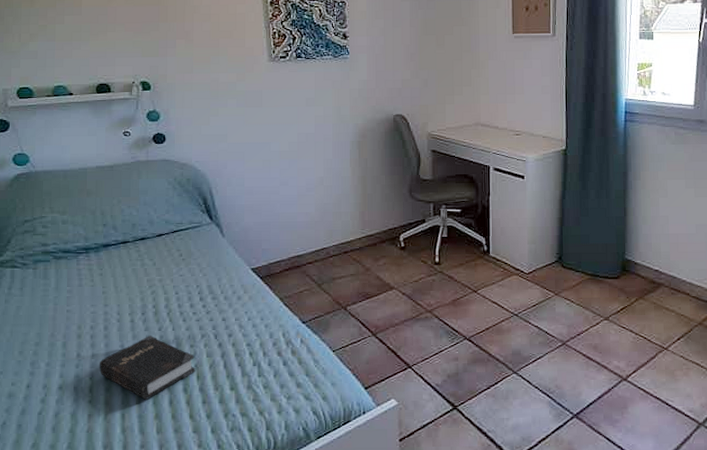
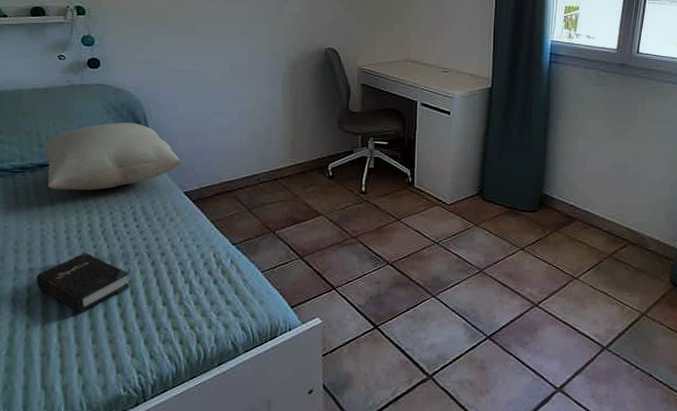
pillow: none [107,198,250,271] -> present [42,123,183,191]

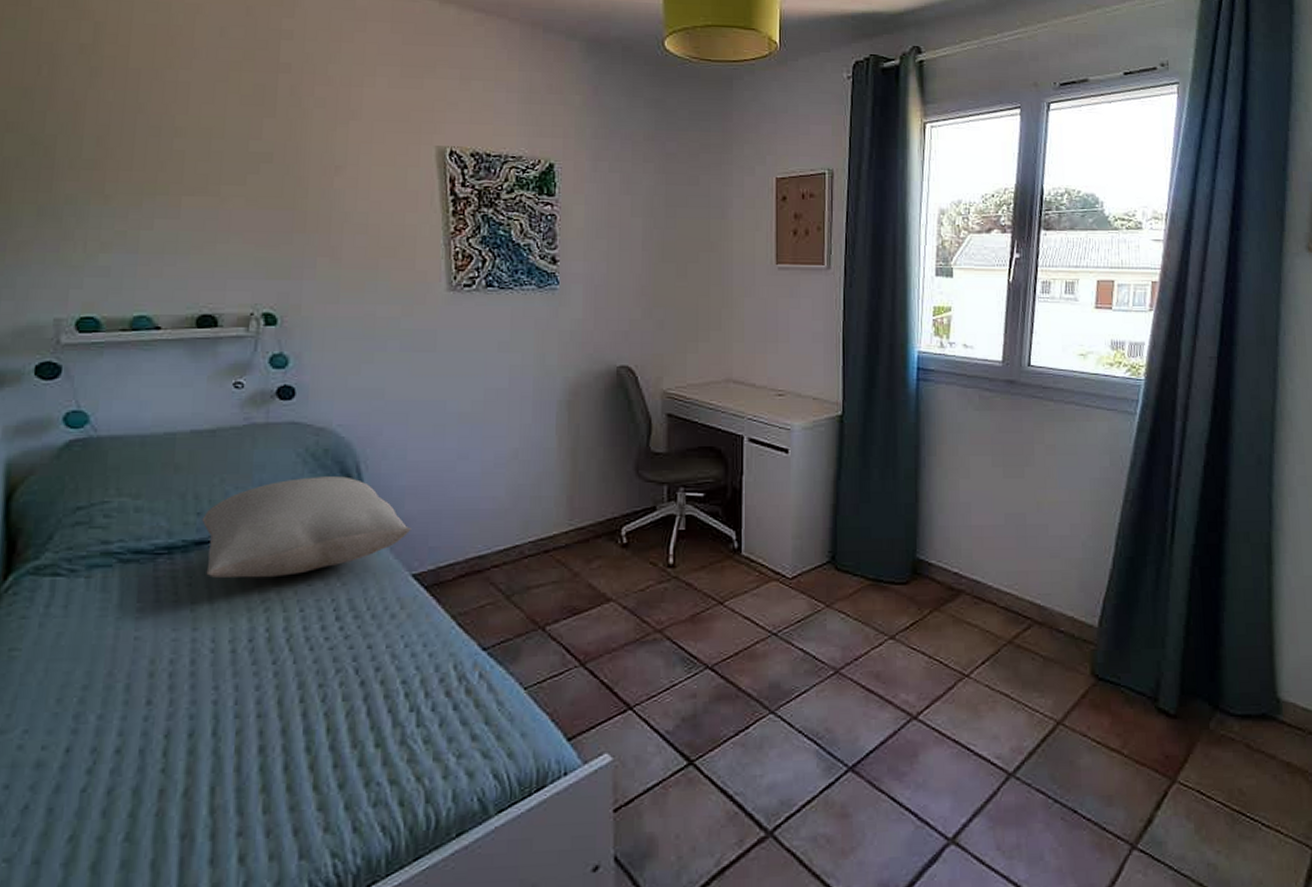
hardback book: present [37,252,129,312] -> none [180,672,325,765]

